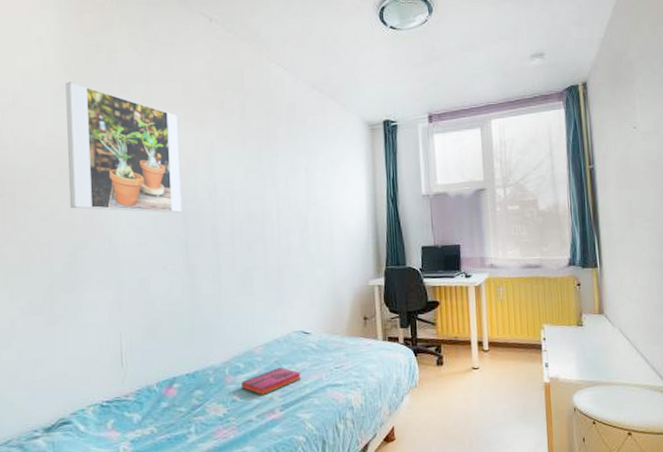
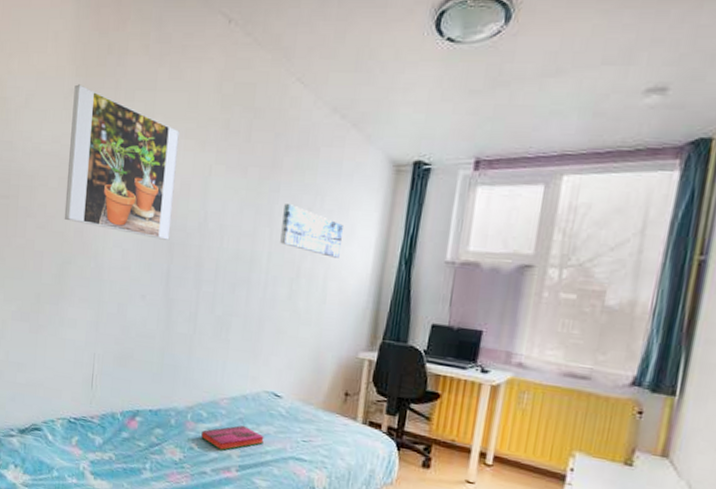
wall art: none [284,166,338,206] -> present [280,204,343,258]

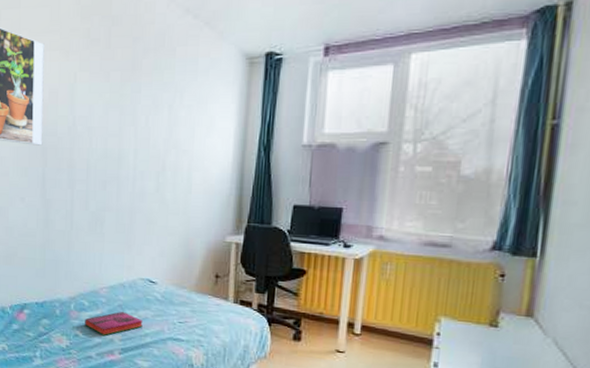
wall art: present [280,204,343,258] -> none [145,103,203,150]

